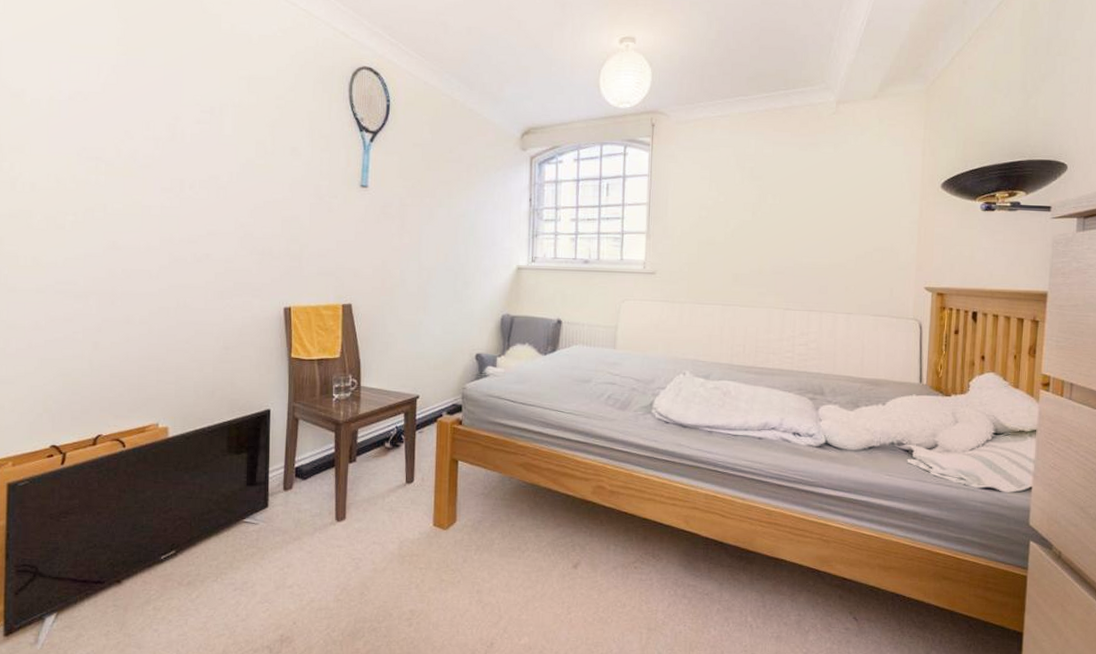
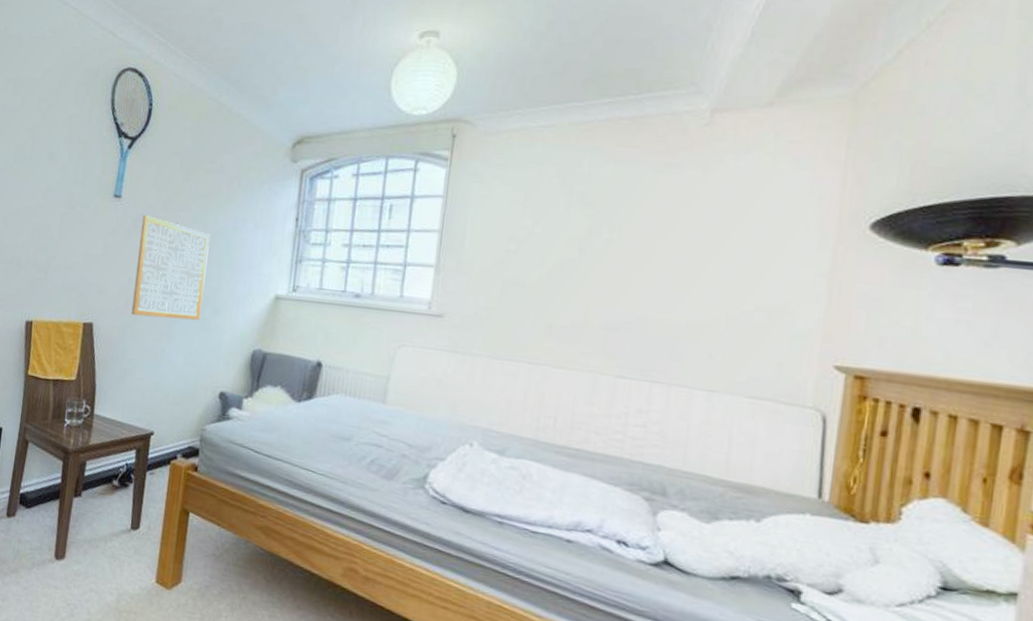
wall art: none [388,202,455,294] -> present [131,215,210,321]

